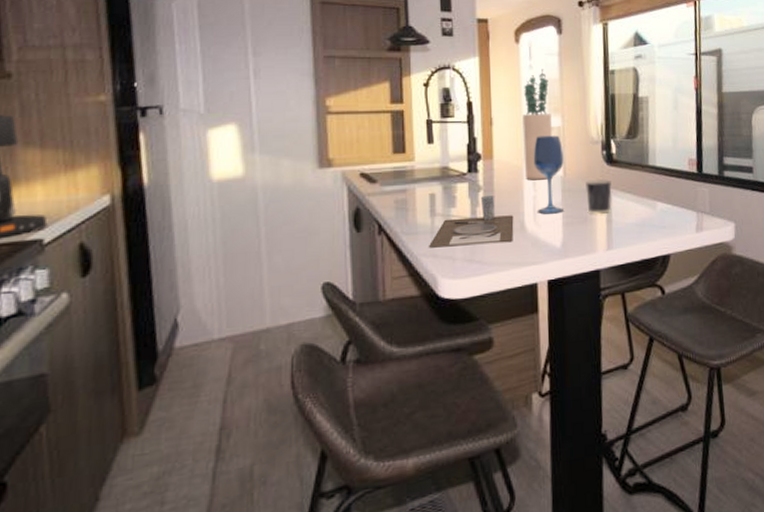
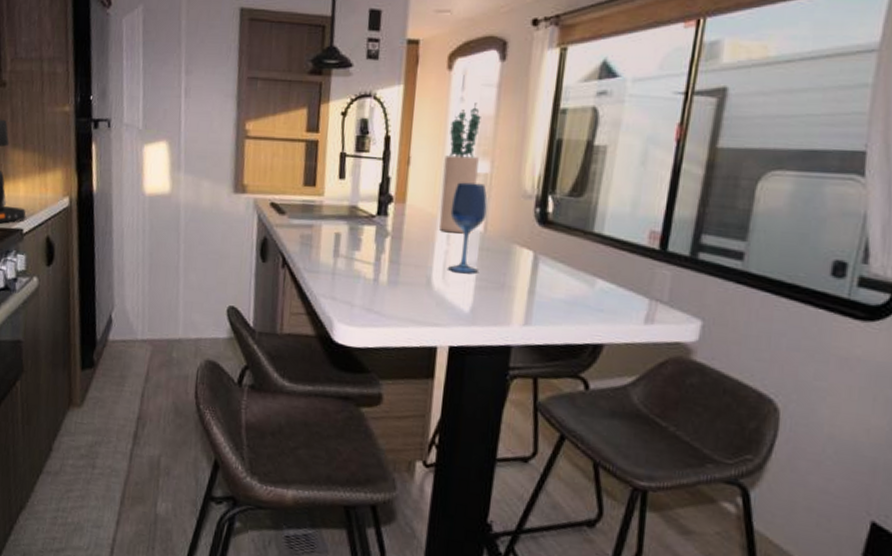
place setting: present [429,196,514,248] -> none [329,243,421,297]
mug: present [586,178,612,215] -> none [507,241,541,284]

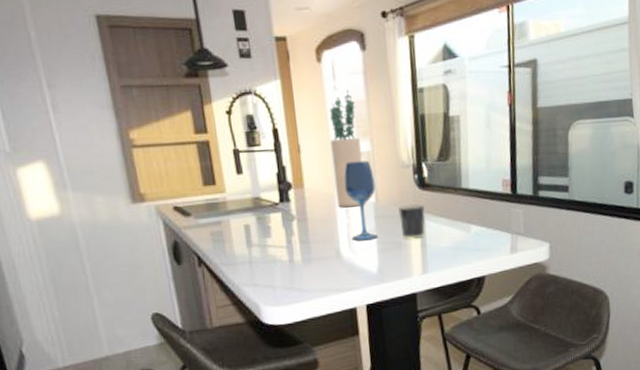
mug: none [507,241,541,284] -> present [398,203,425,240]

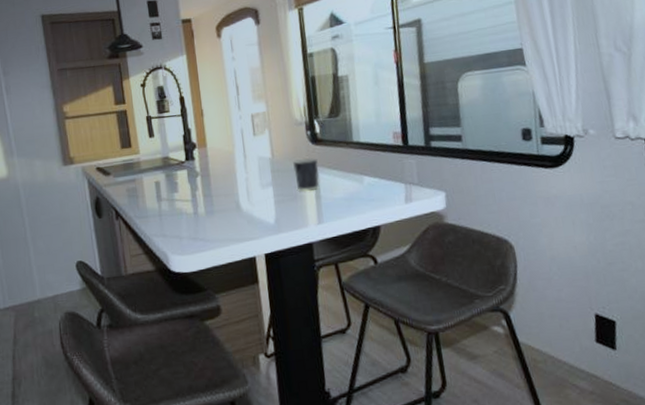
vase: present [329,90,362,208] -> none [229,59,258,164]
wineglass: present [343,160,378,241] -> none [242,120,274,194]

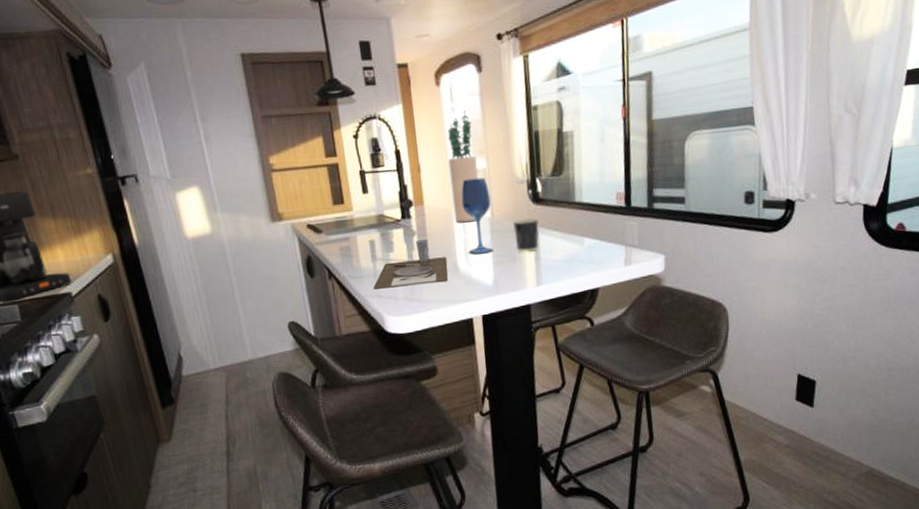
place setting: none [159,180,231,229] -> present [373,239,448,290]
vase: none [229,59,258,164] -> present [448,111,478,223]
wineglass: none [242,120,274,194] -> present [460,177,493,255]

